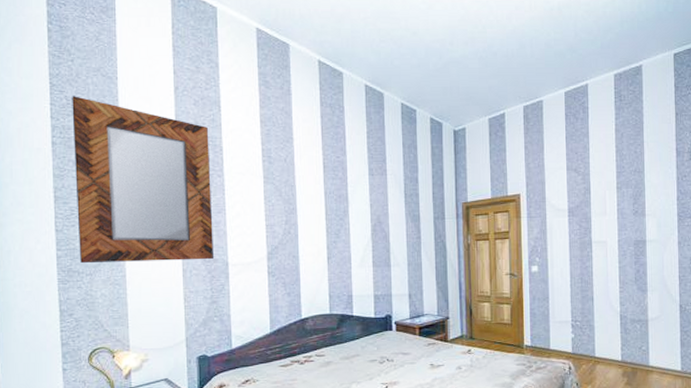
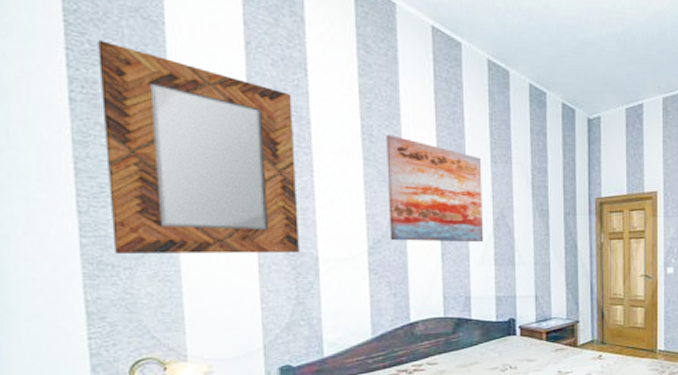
wall art: none [282,156,364,247] -> present [386,134,484,243]

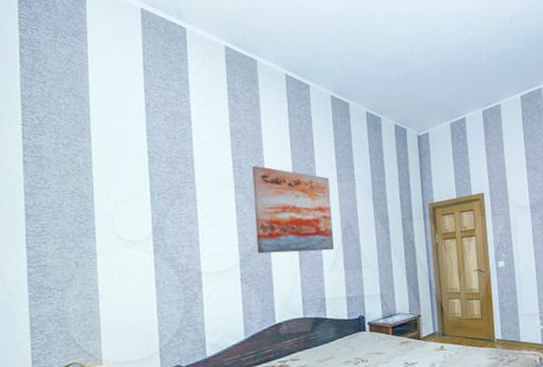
home mirror: present [98,40,299,254] -> none [44,116,186,279]

